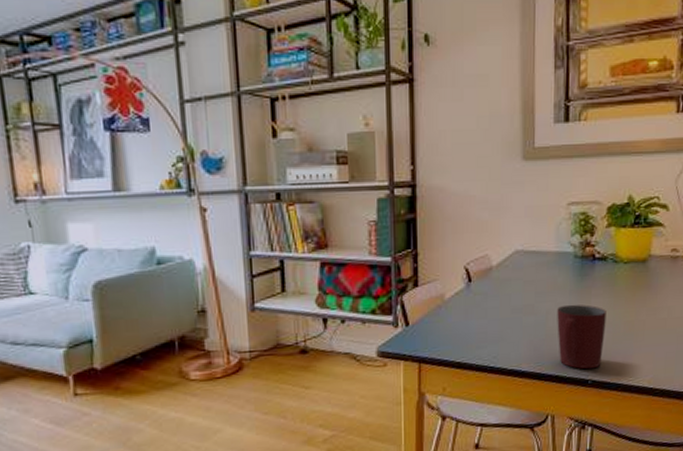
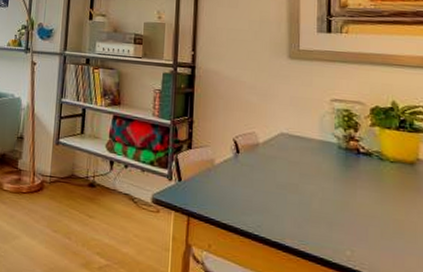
mug: present [557,304,606,370] -> none [321,190,373,260]

